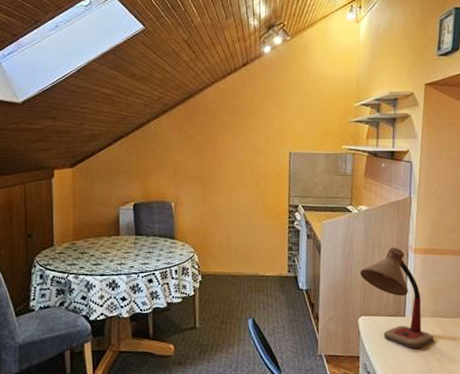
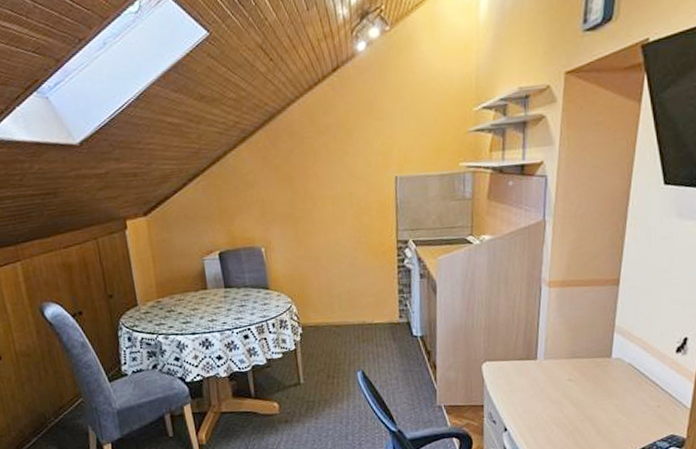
desk lamp: present [360,247,433,349] -> none [484,281,570,394]

